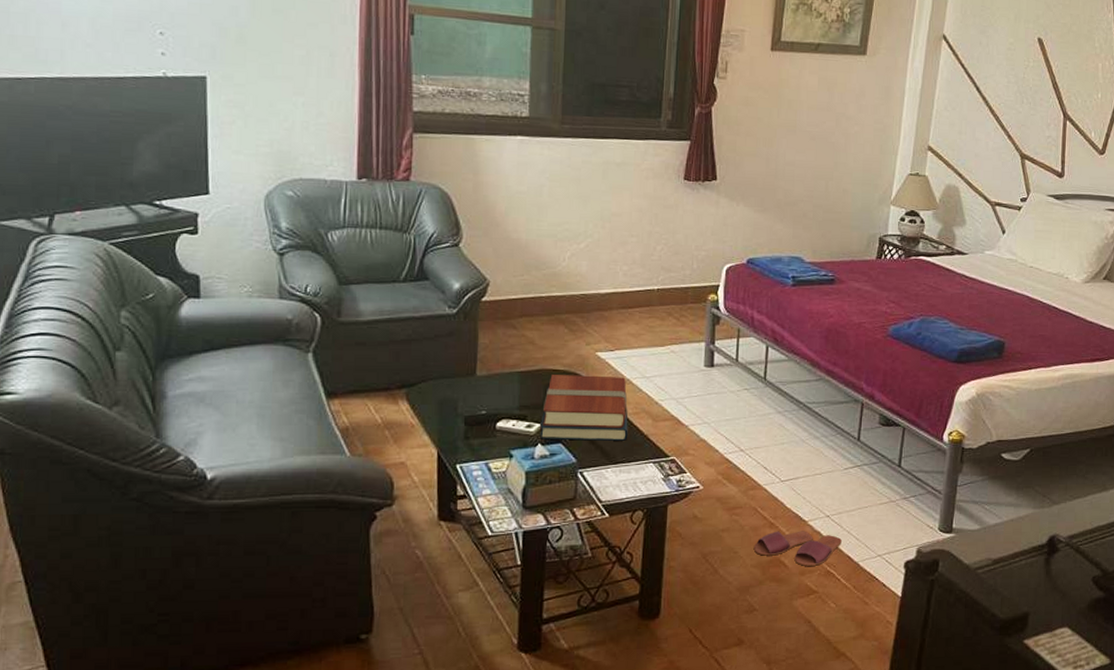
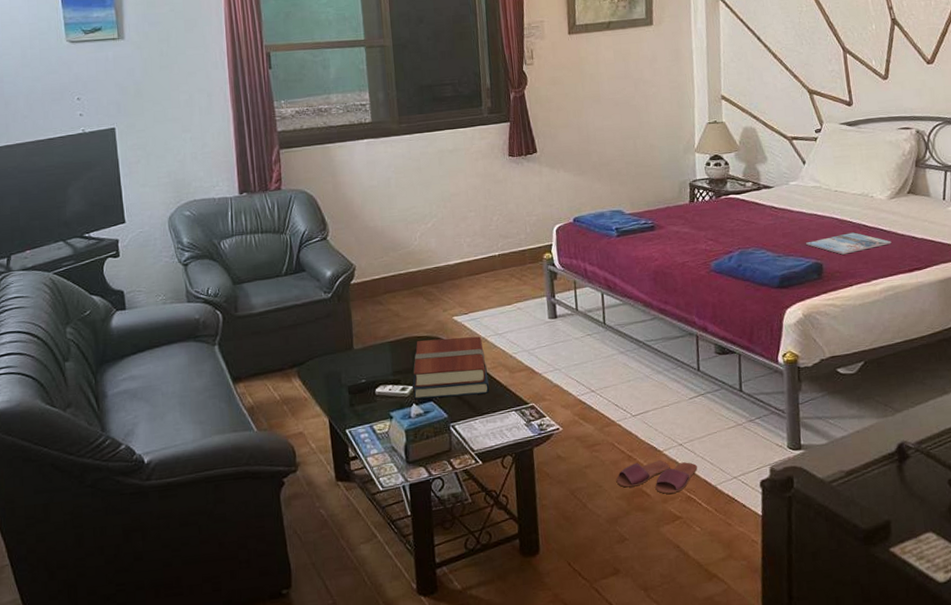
magazine: none [992,313,1079,335] -> present [806,232,892,255]

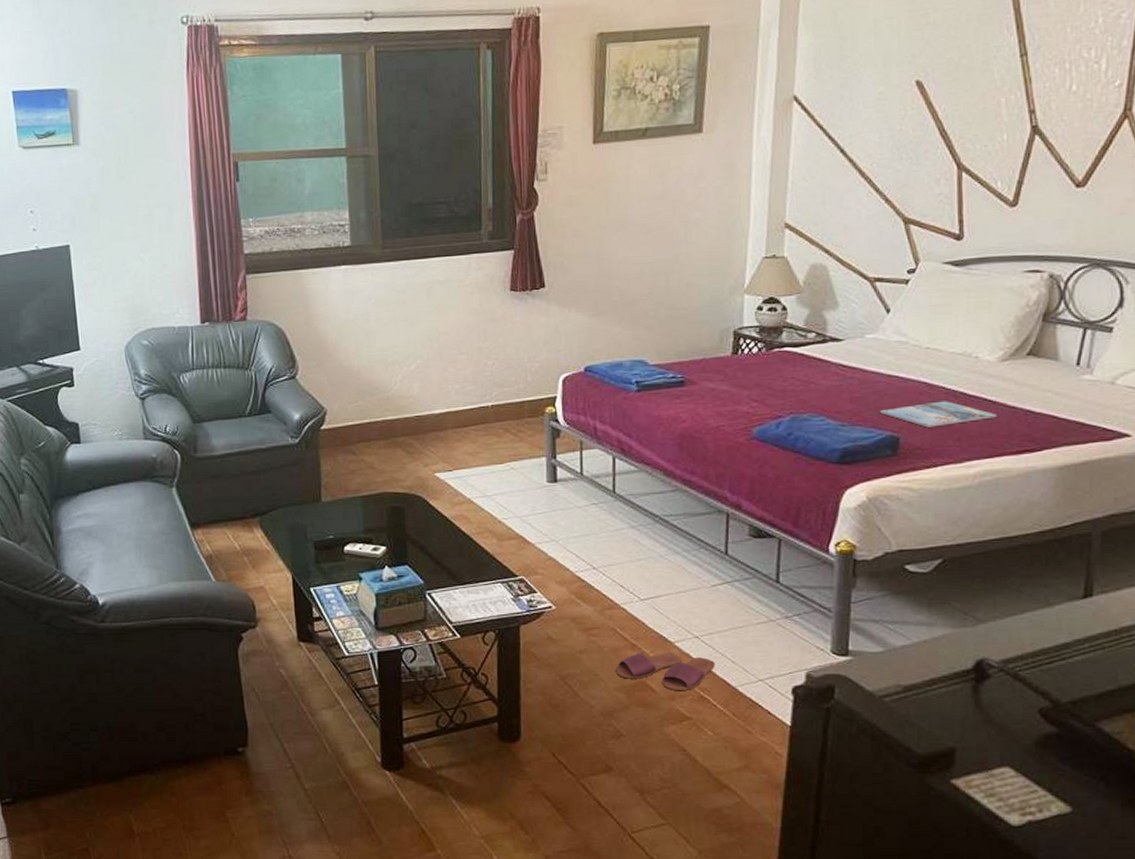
books: present [413,336,490,400] -> none [386,496,473,562]

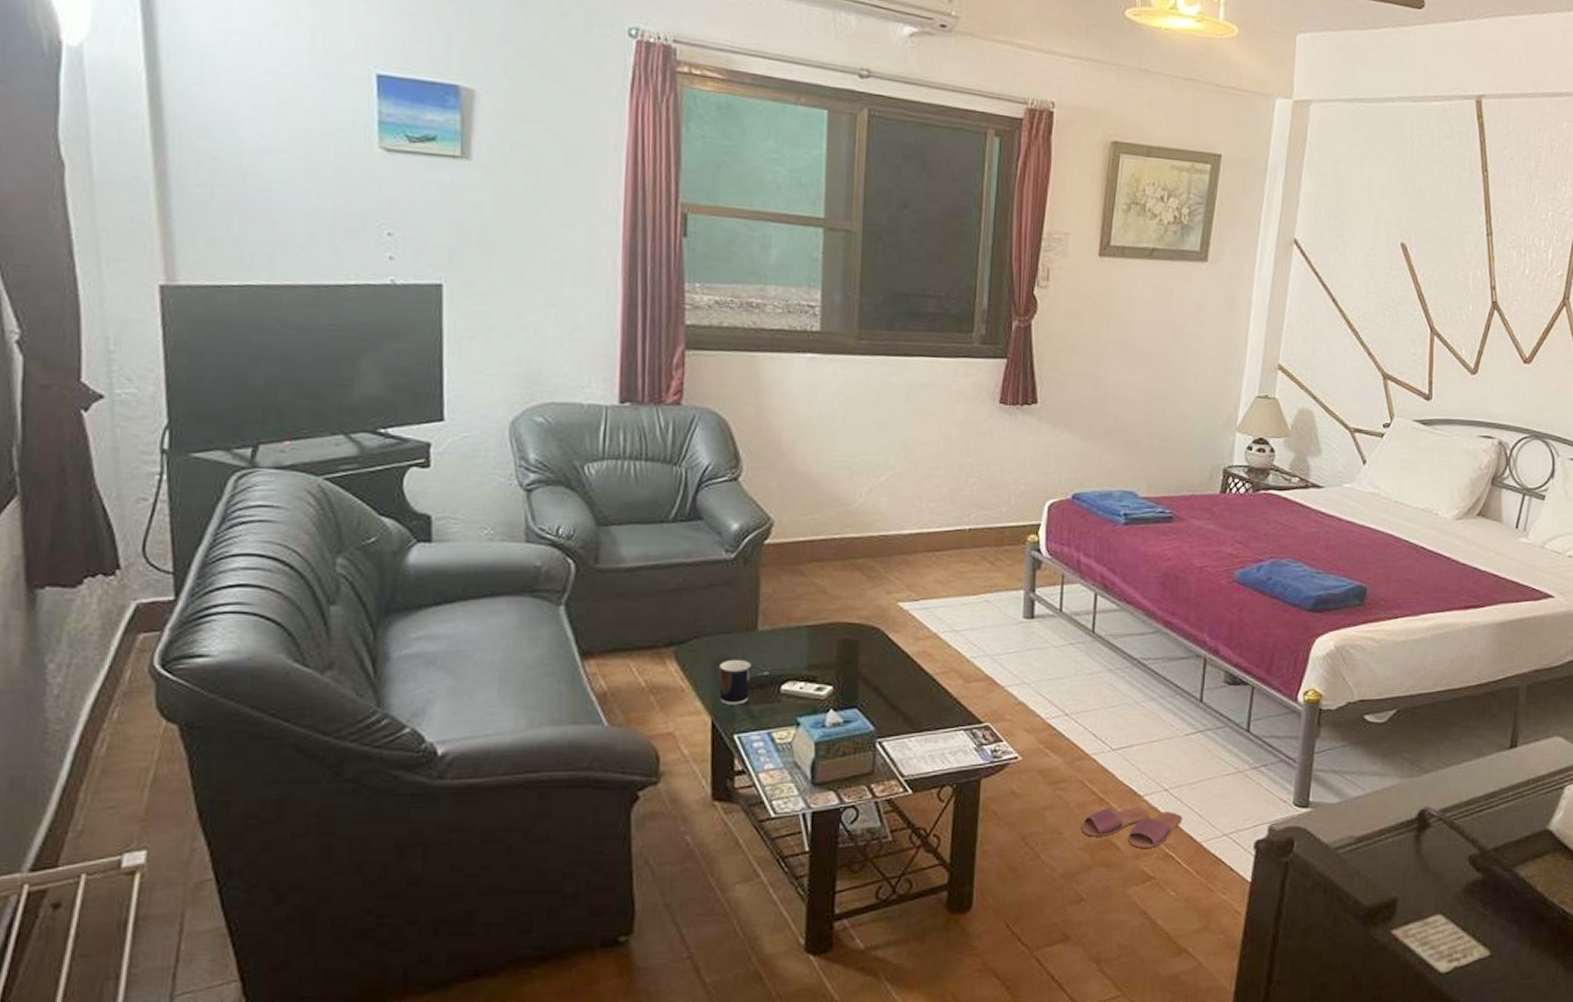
mug: none [293,526,320,564] -> present [718,659,752,705]
magazine: present [880,401,997,428] -> none [1352,554,1450,580]

